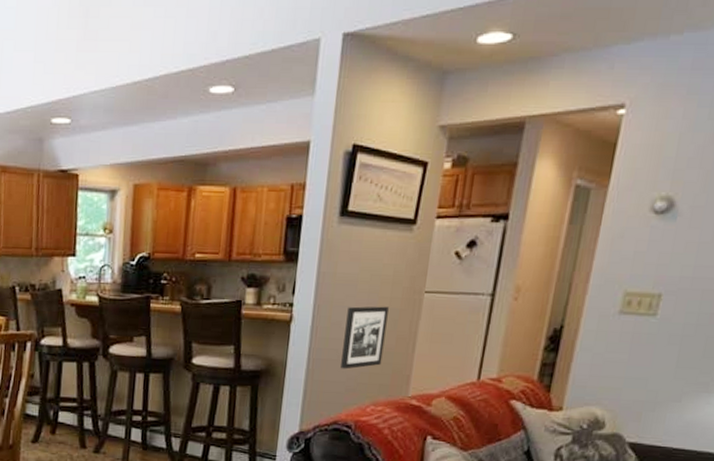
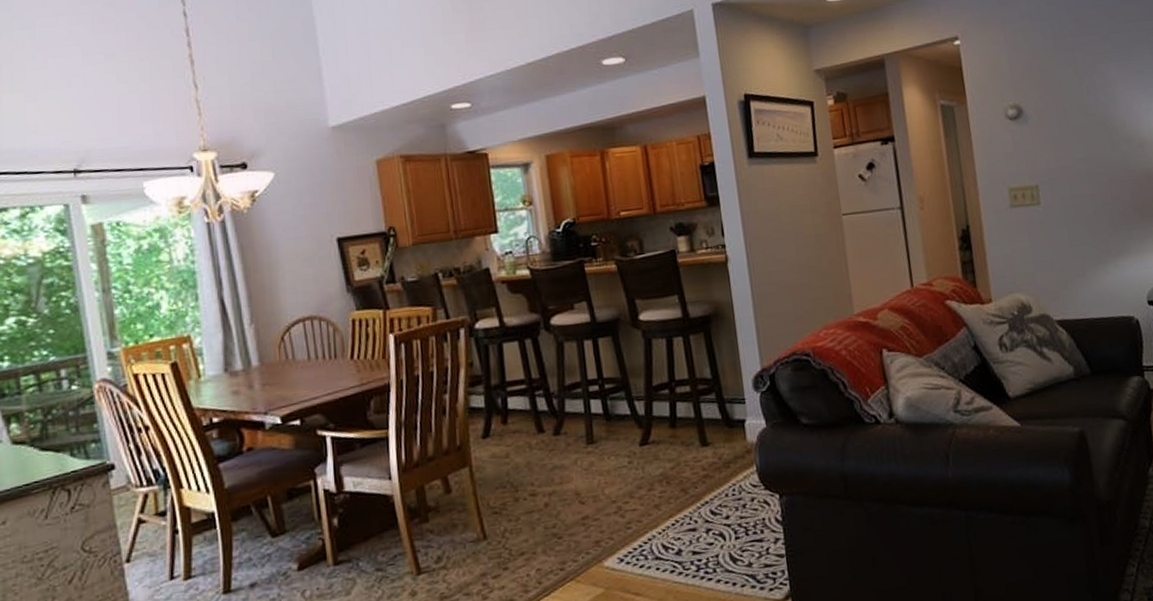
picture frame: present [341,306,389,370] -> none [777,233,822,300]

